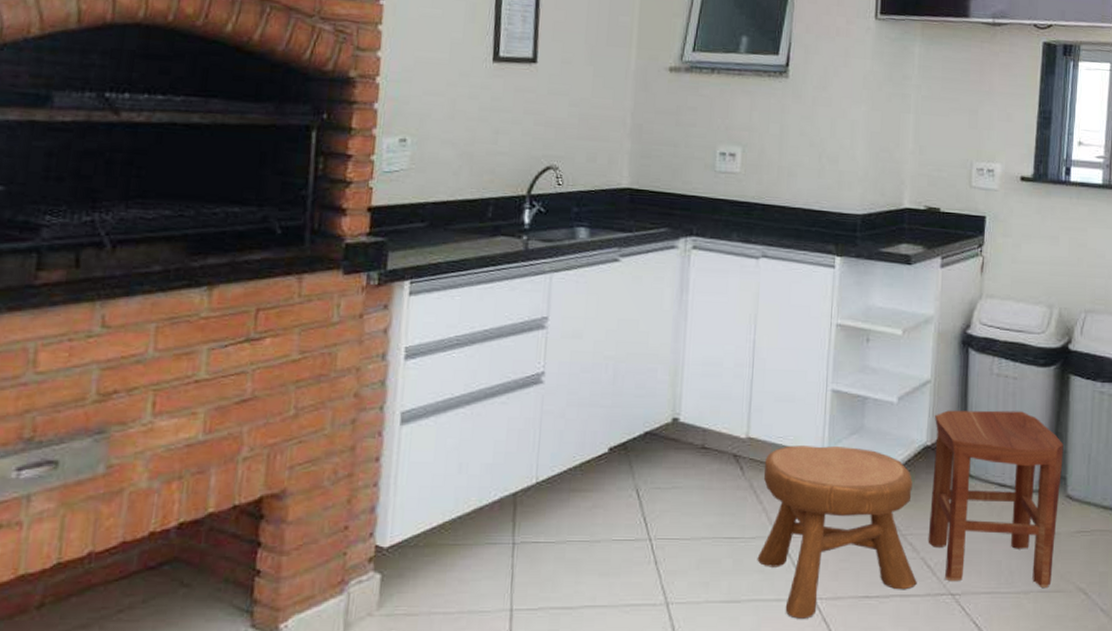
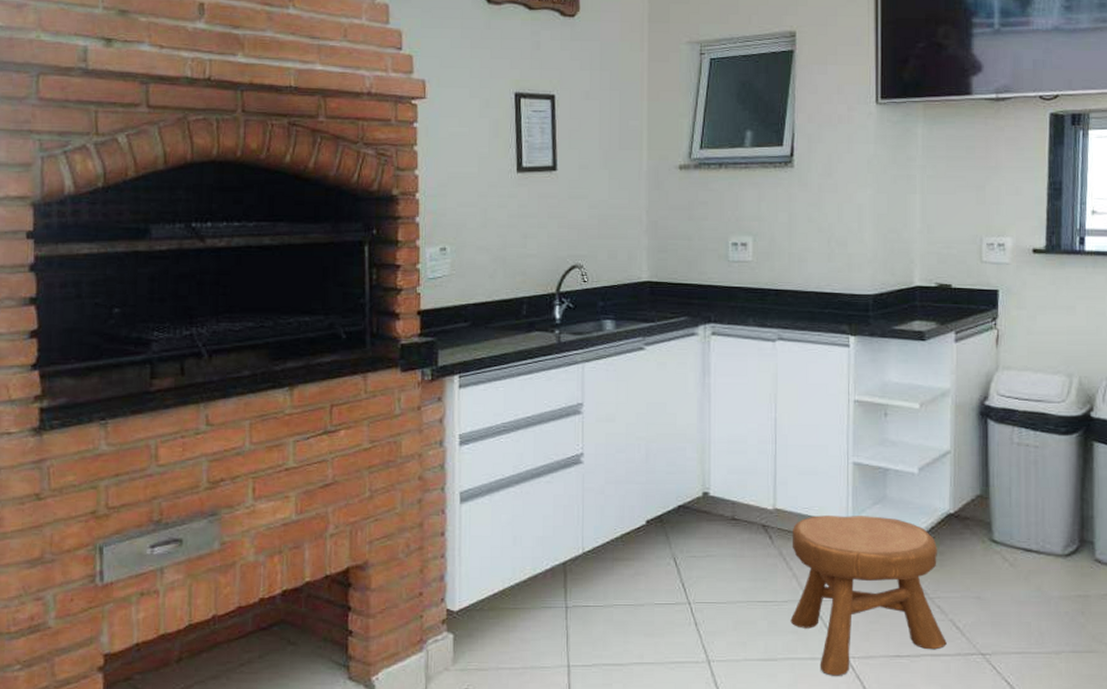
stool: present [928,410,1064,587] -> none [955,478,1090,648]

